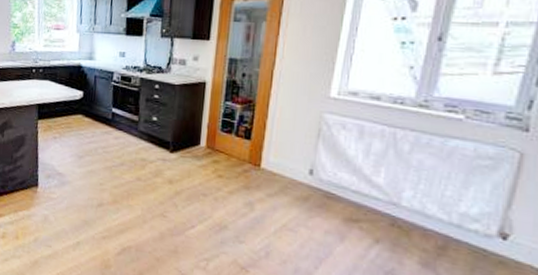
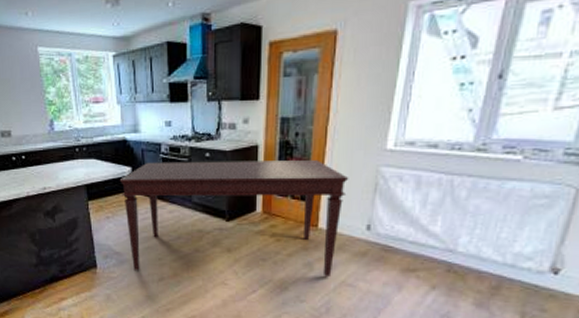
dining table: none [70,88,293,219] -> present [119,160,349,277]

